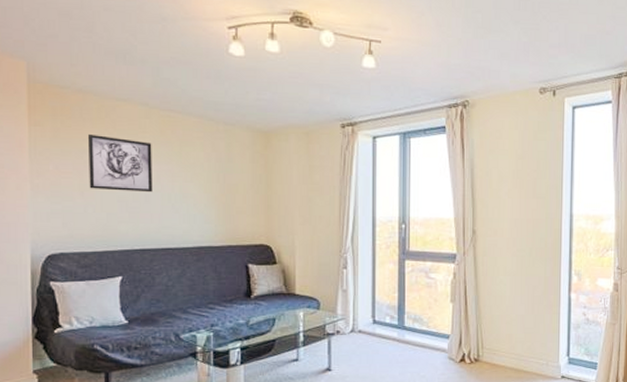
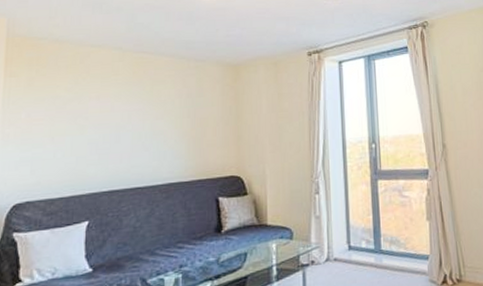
wall art: present [88,133,153,193] -> none [60,80,124,134]

